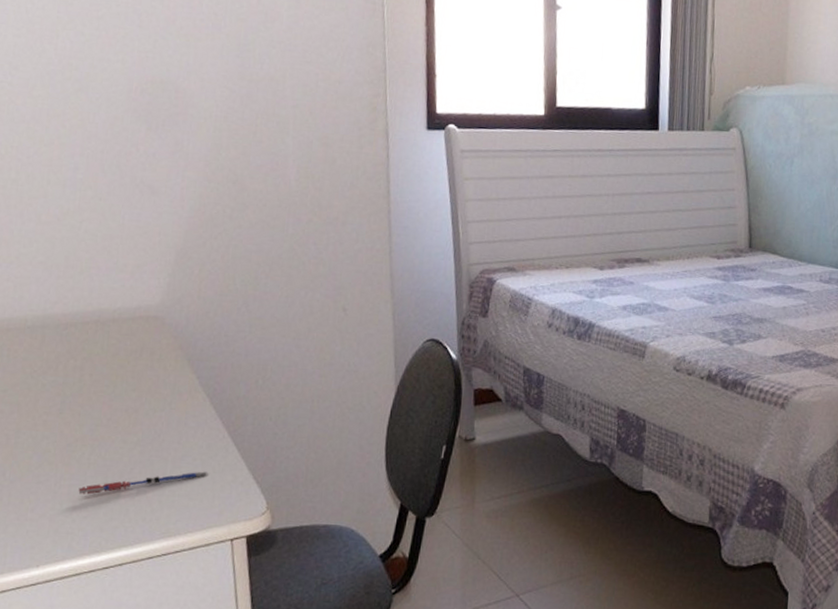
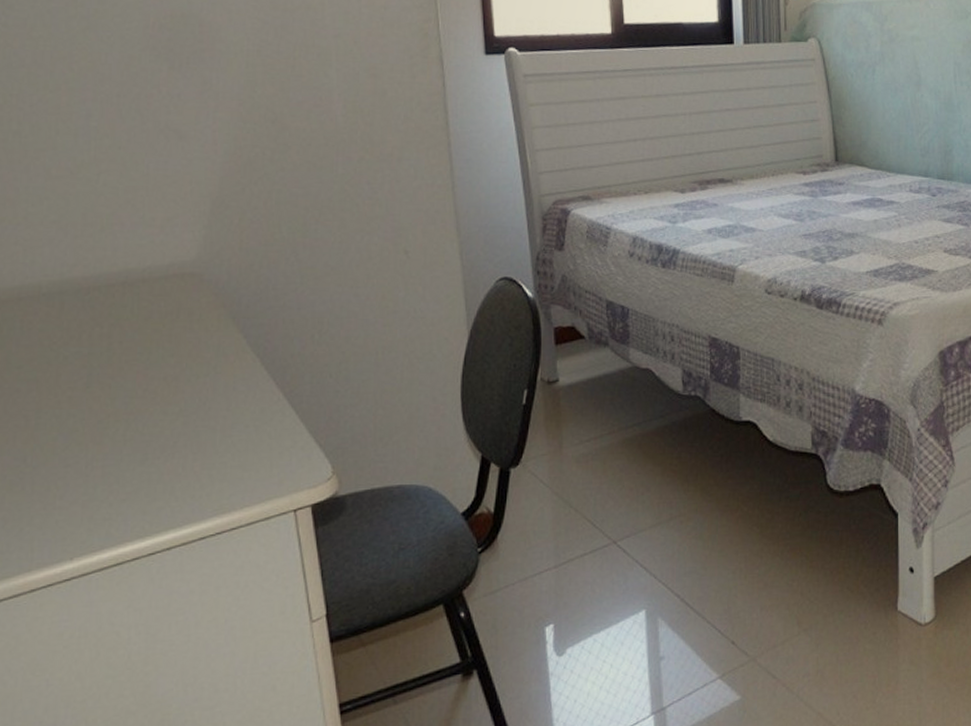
pen: present [78,471,207,495] -> none [114,438,262,475]

